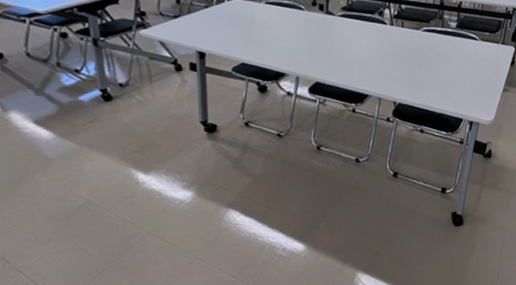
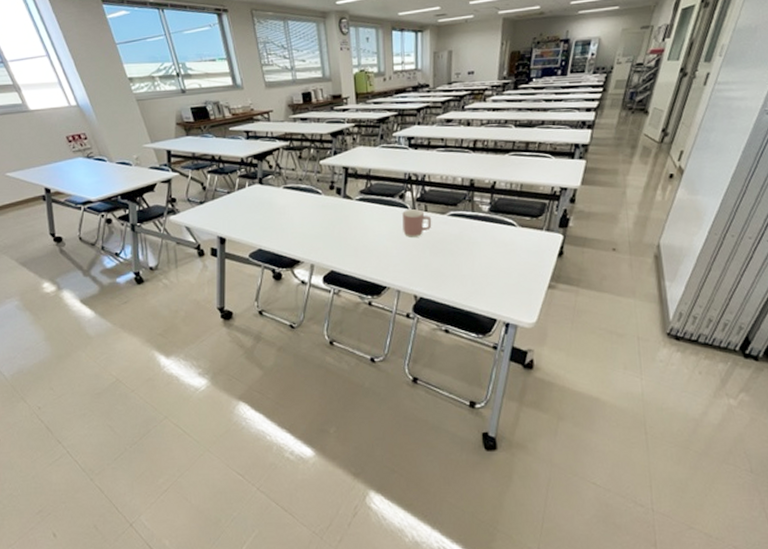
mug: none [381,24,408,51] -> present [402,208,432,237]

